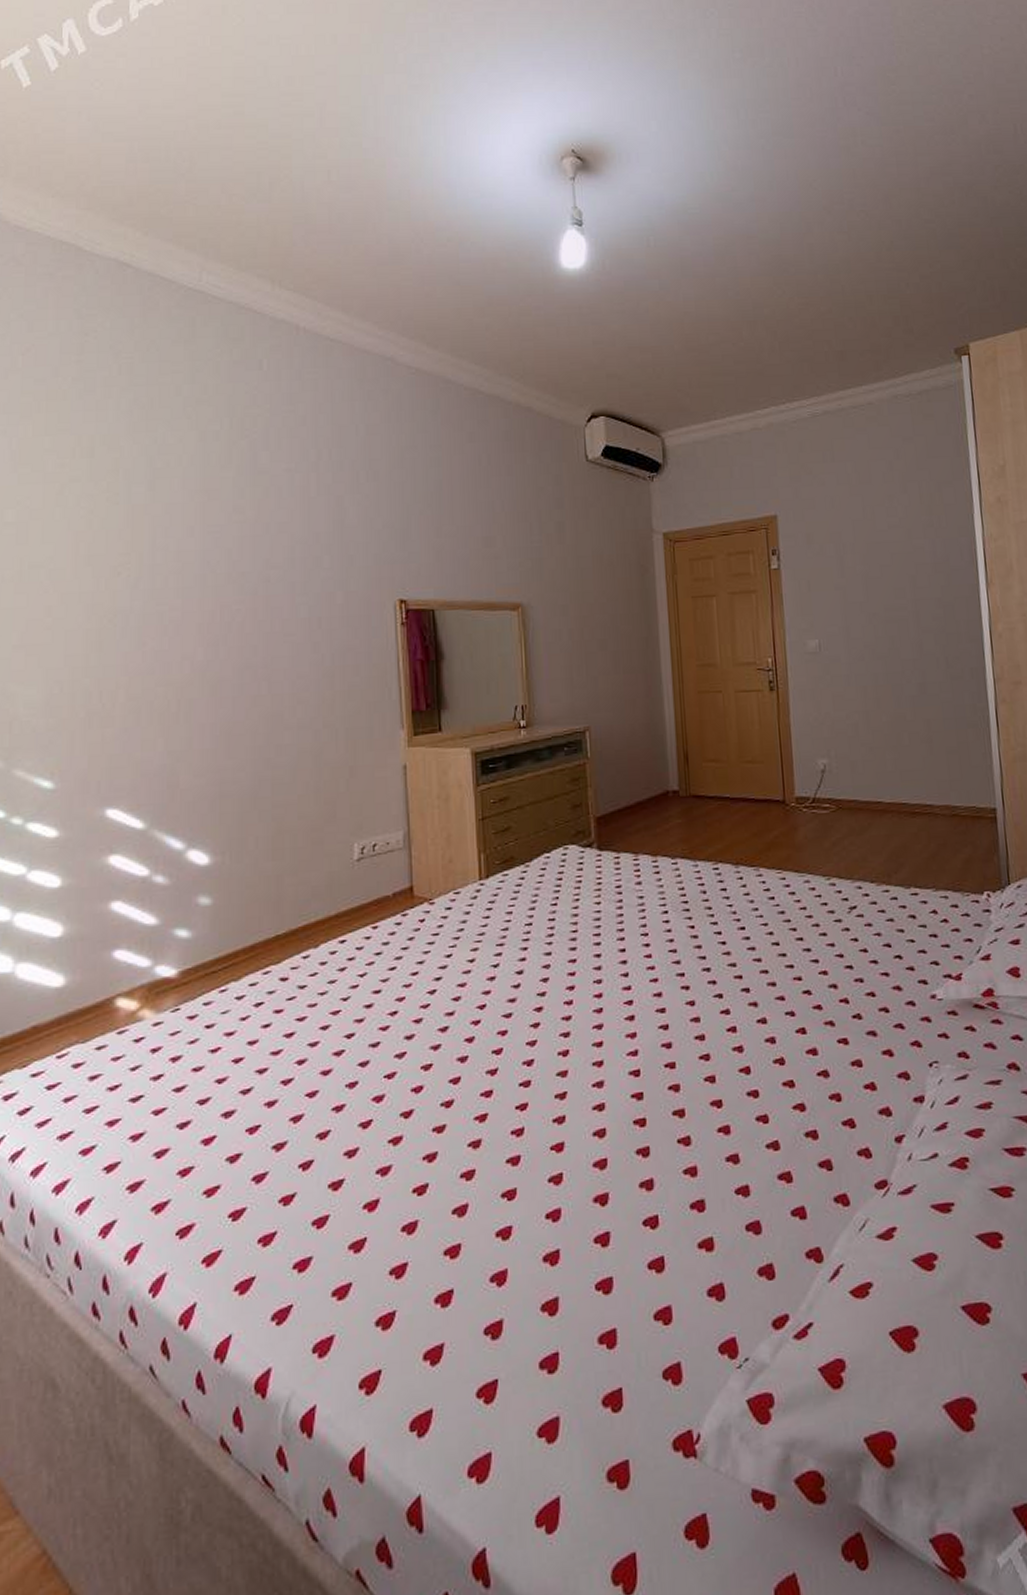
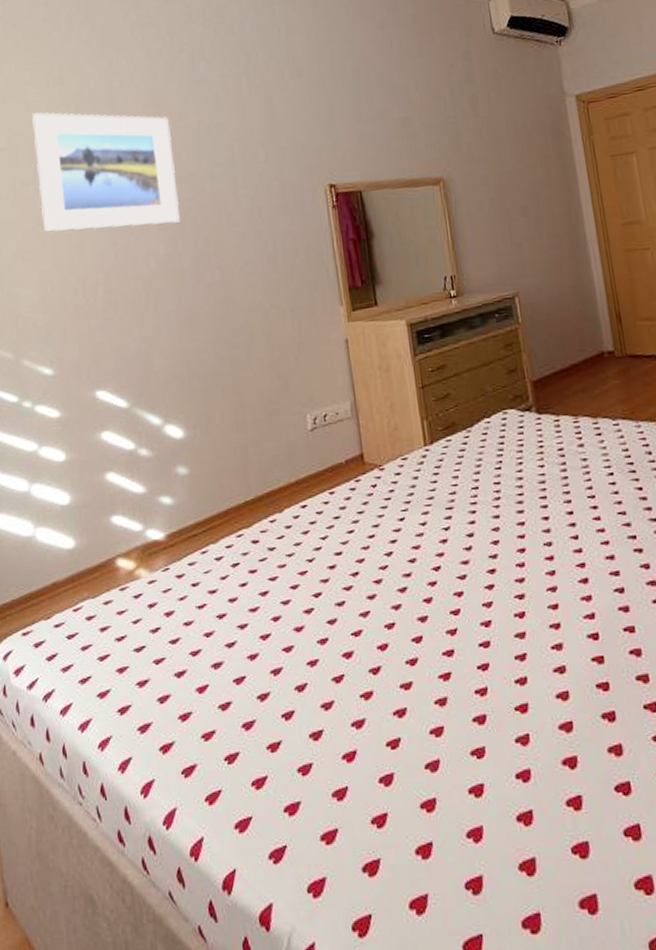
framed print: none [50,485,224,628] -> present [32,112,180,233]

